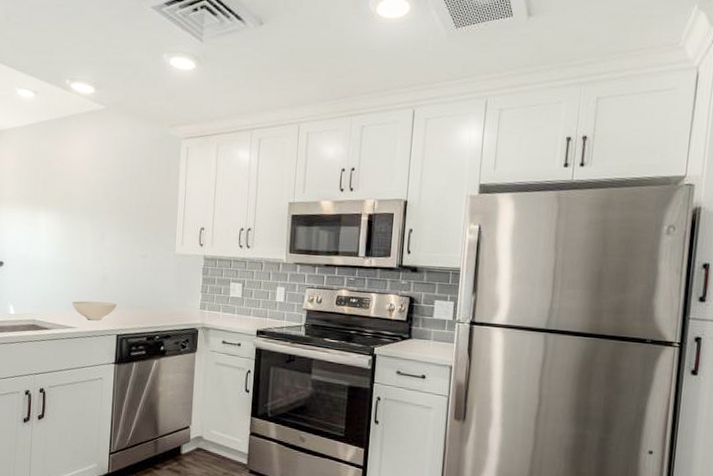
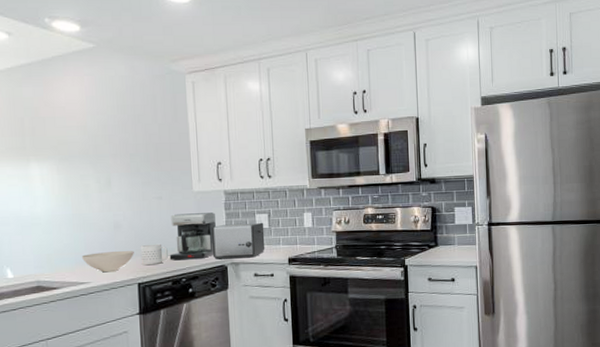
mug: none [121,299,146,319] -> present [140,243,168,266]
coffee maker: none [147,273,193,320] -> present [169,212,216,261]
toaster: none [187,288,238,325] -> present [212,222,265,260]

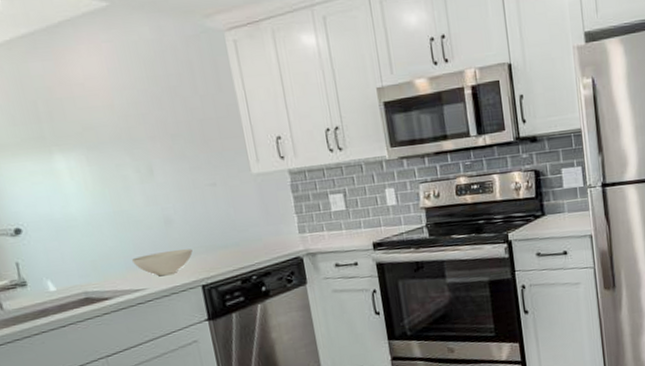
mug: present [140,243,168,266] -> none [198,238,233,265]
coffee maker: present [169,212,216,261] -> none [229,197,286,256]
toaster: present [212,222,265,260] -> none [279,203,345,252]

